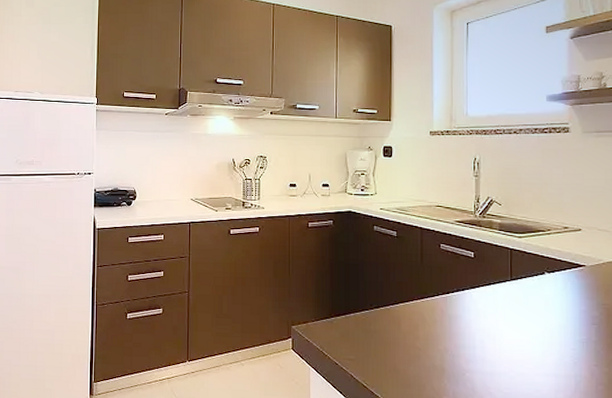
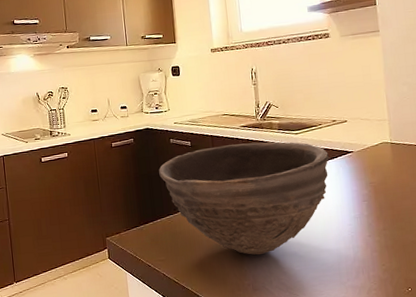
bowl: none [358,240,555,369] -> present [159,141,329,255]

